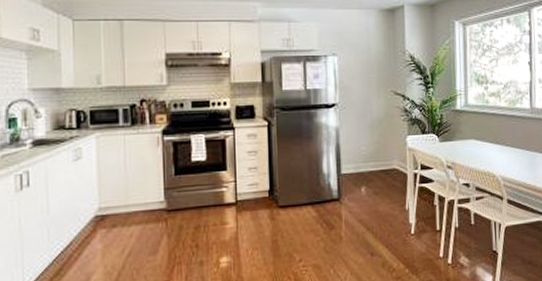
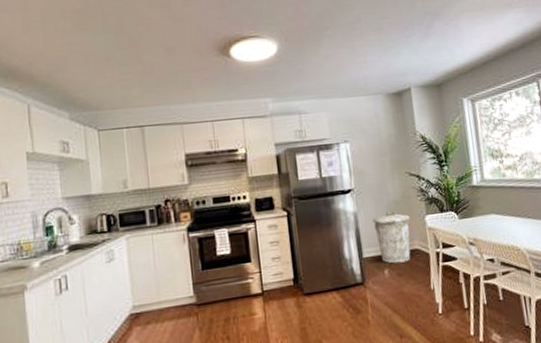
trash can: none [353,129,392,182] -> present [372,211,411,264]

